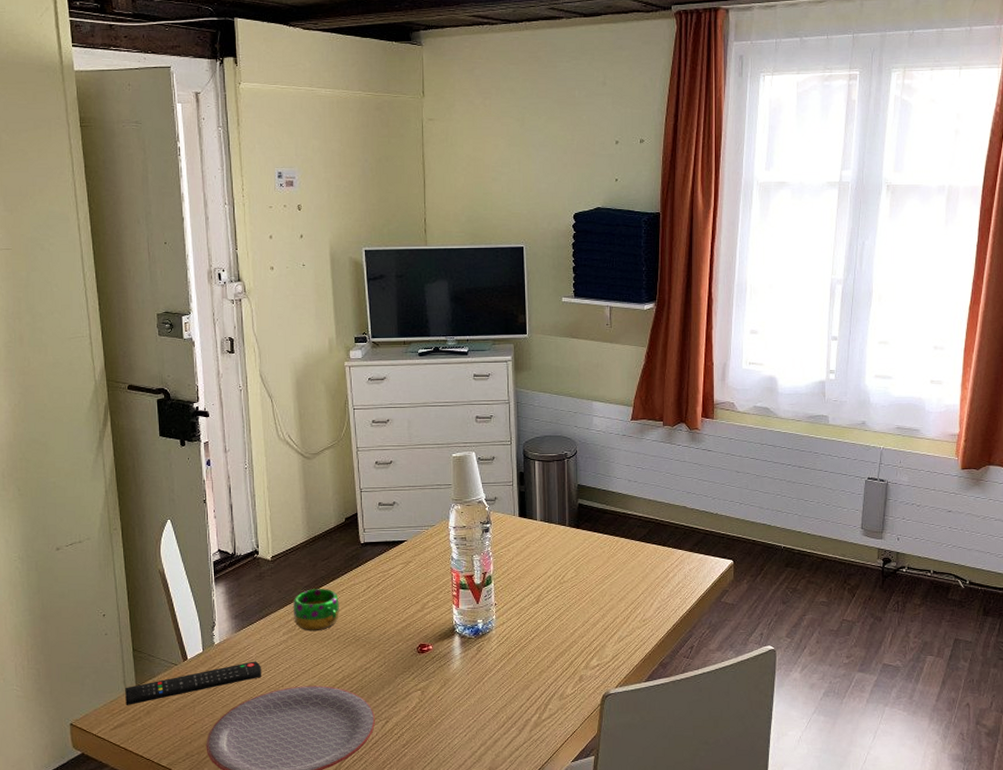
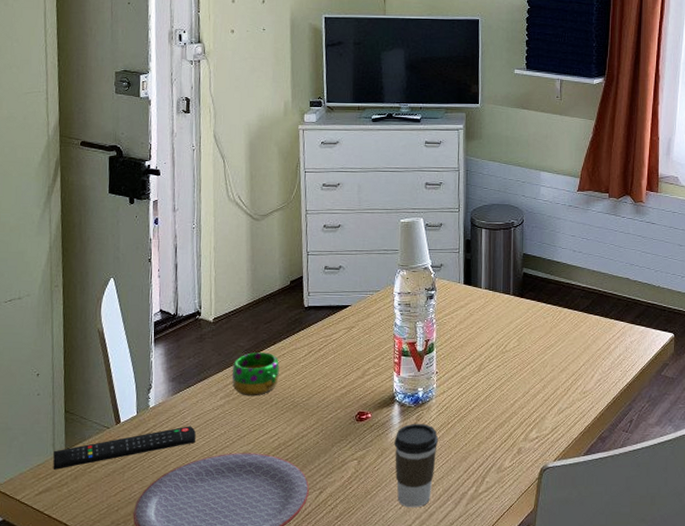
coffee cup: none [456,654,500,735] -> present [394,423,439,508]

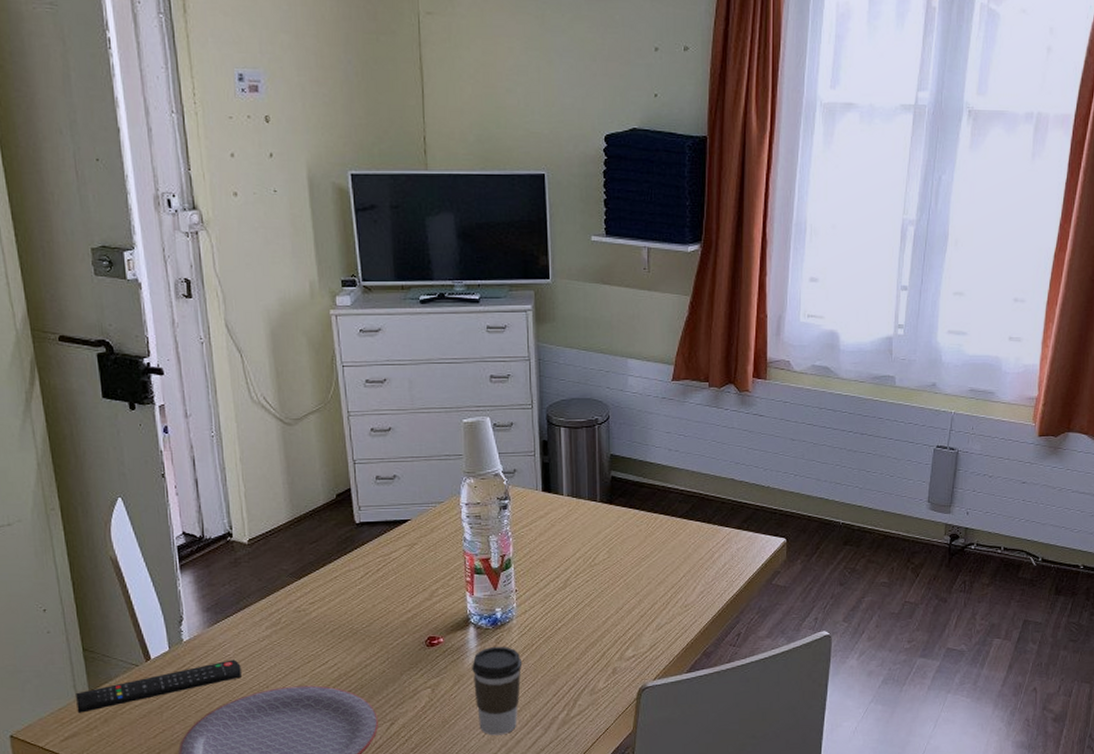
mug: present [231,352,279,396] -> none [276,576,333,625]

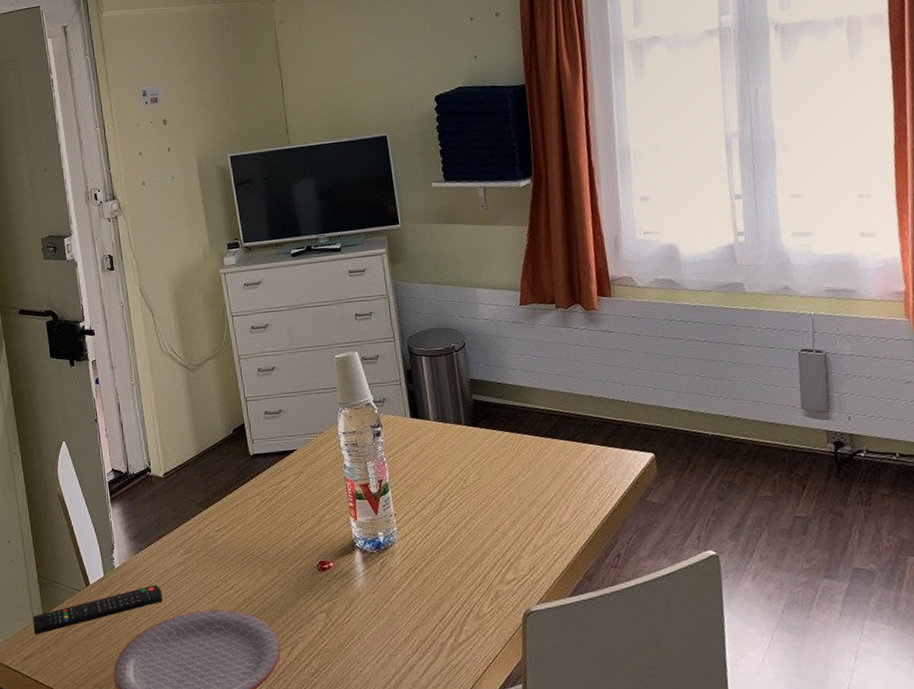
coffee cup: present [472,646,523,736] -> none [361,570,408,662]

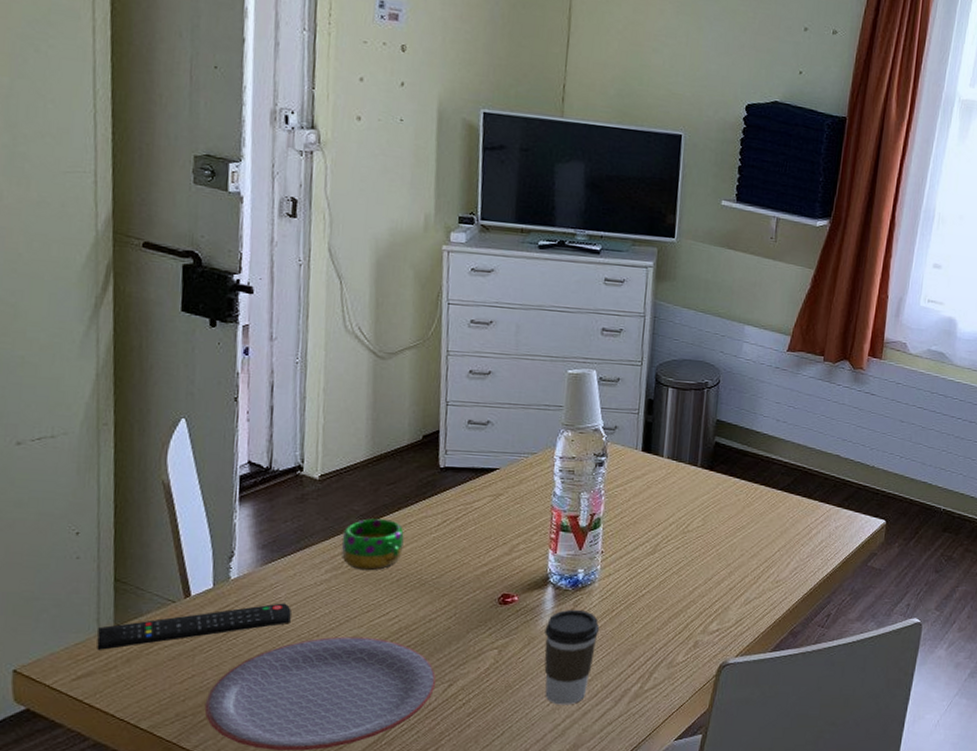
mug: none [188,505,235,551] -> present [341,518,404,571]
coffee cup: none [361,570,408,662] -> present [544,609,600,705]

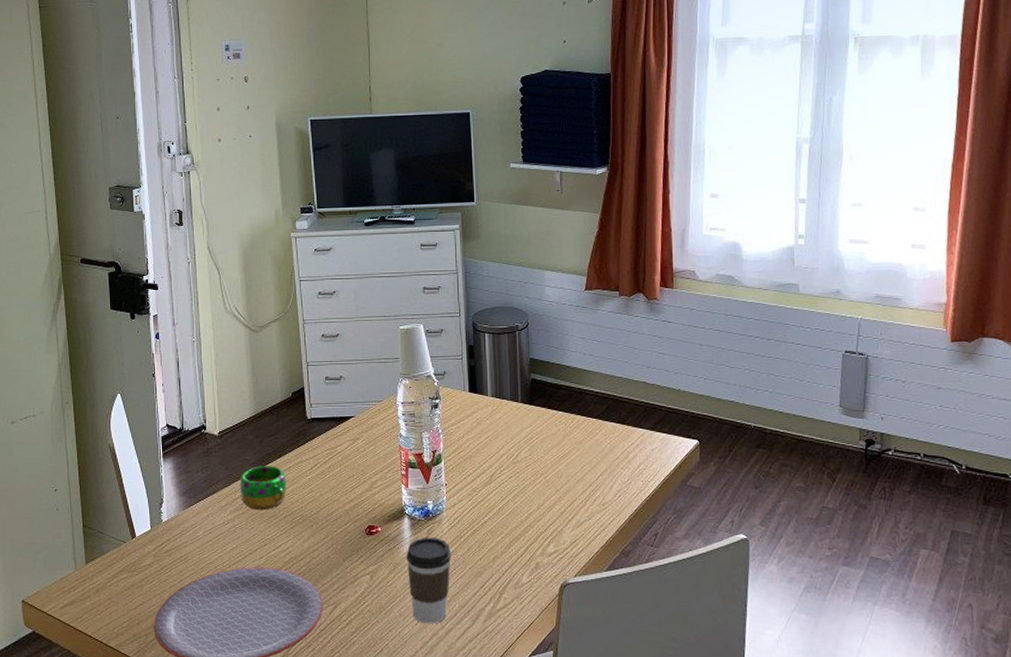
remote control: present [97,603,291,650] -> none [75,540,208,583]

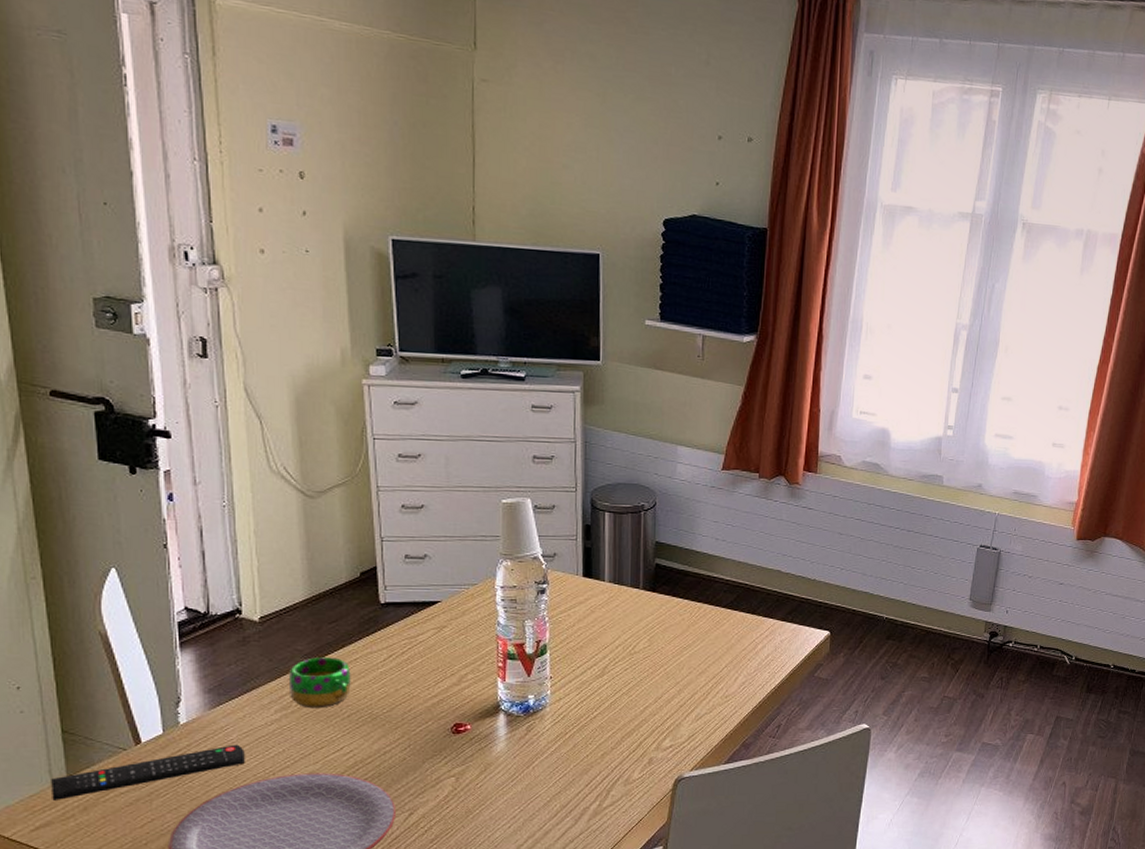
remote control: none [75,540,208,583] -> present [51,744,245,800]
coffee cup: present [406,537,452,624] -> none [500,734,555,827]

